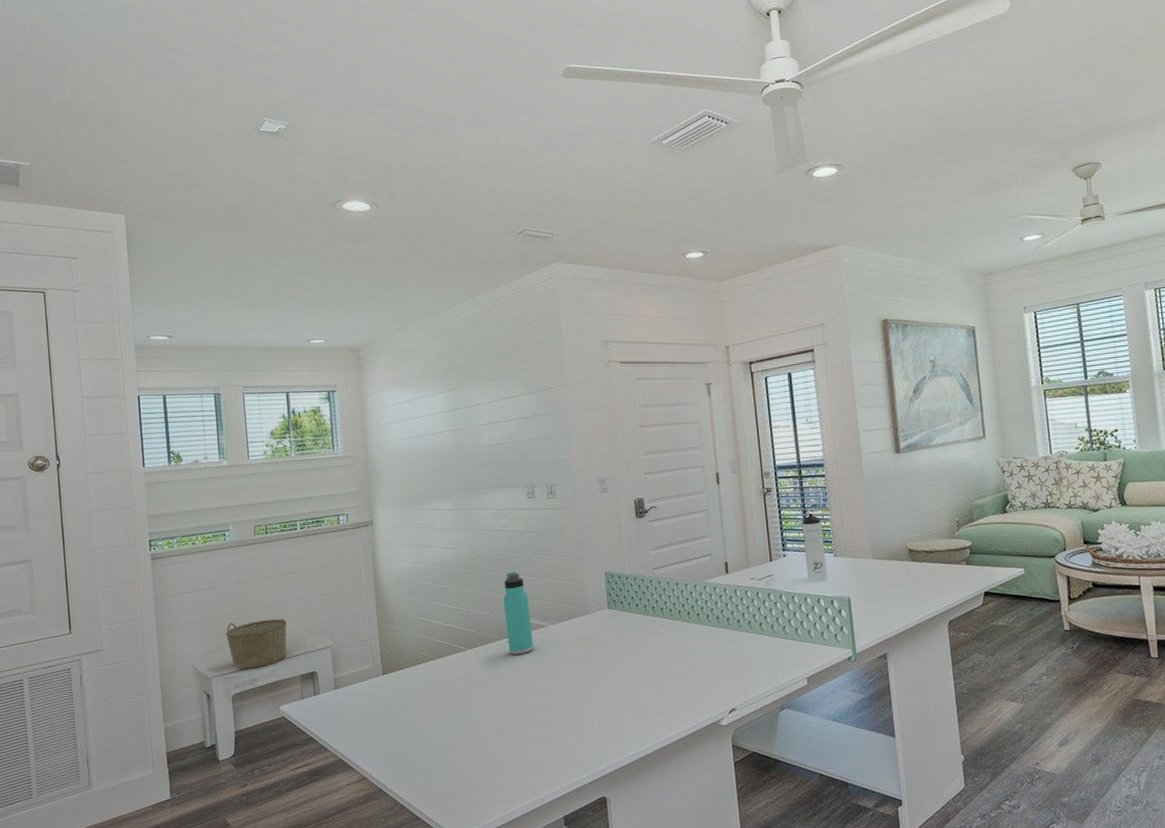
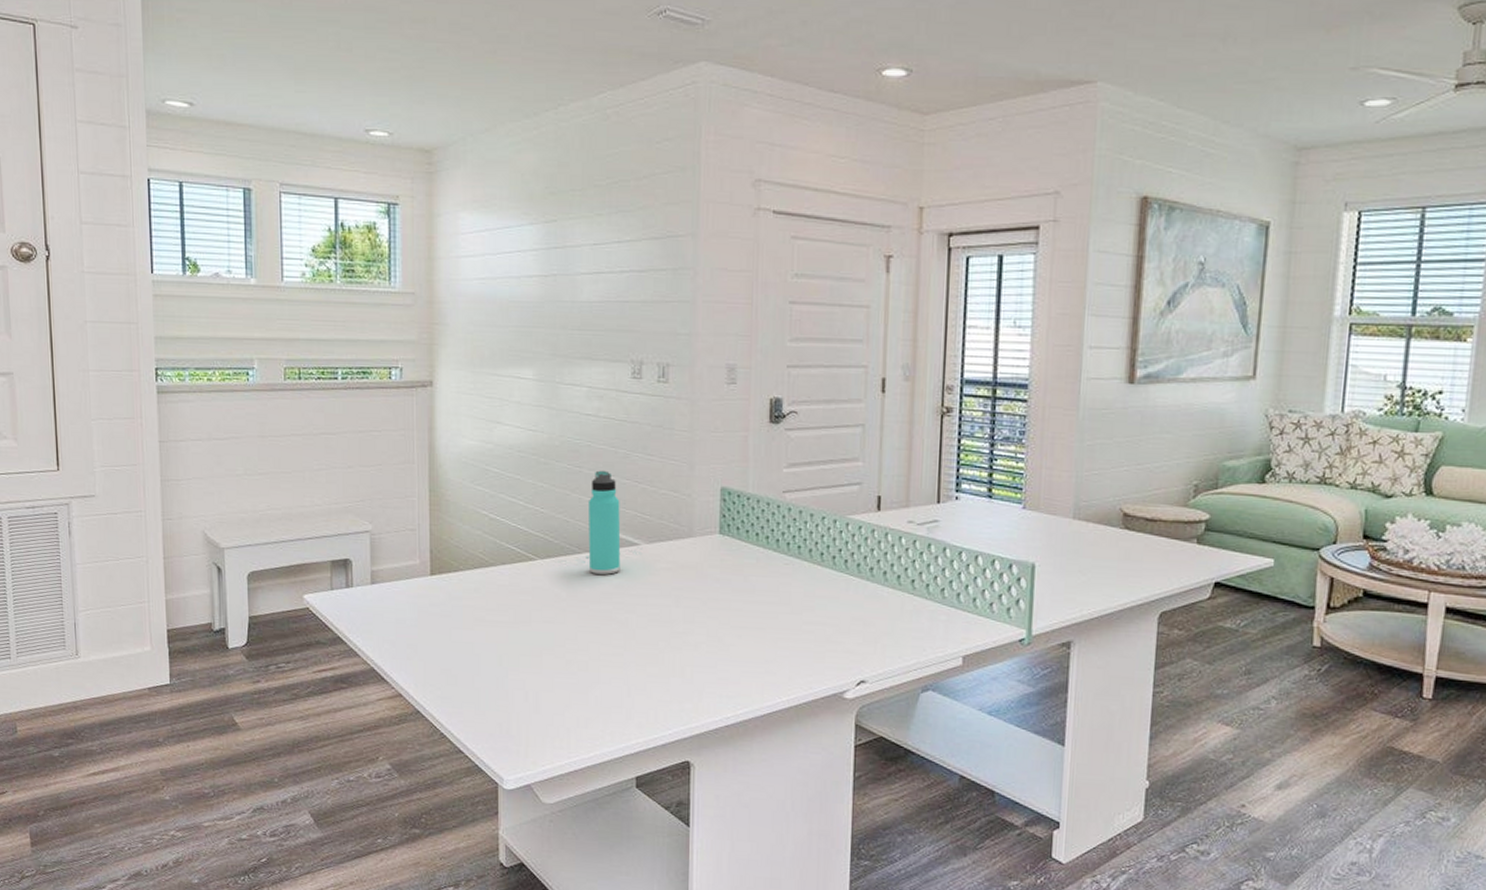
basket: present [226,618,287,670] -> none [243,484,319,545]
water bottle: present [802,512,827,583] -> none [982,447,1013,539]

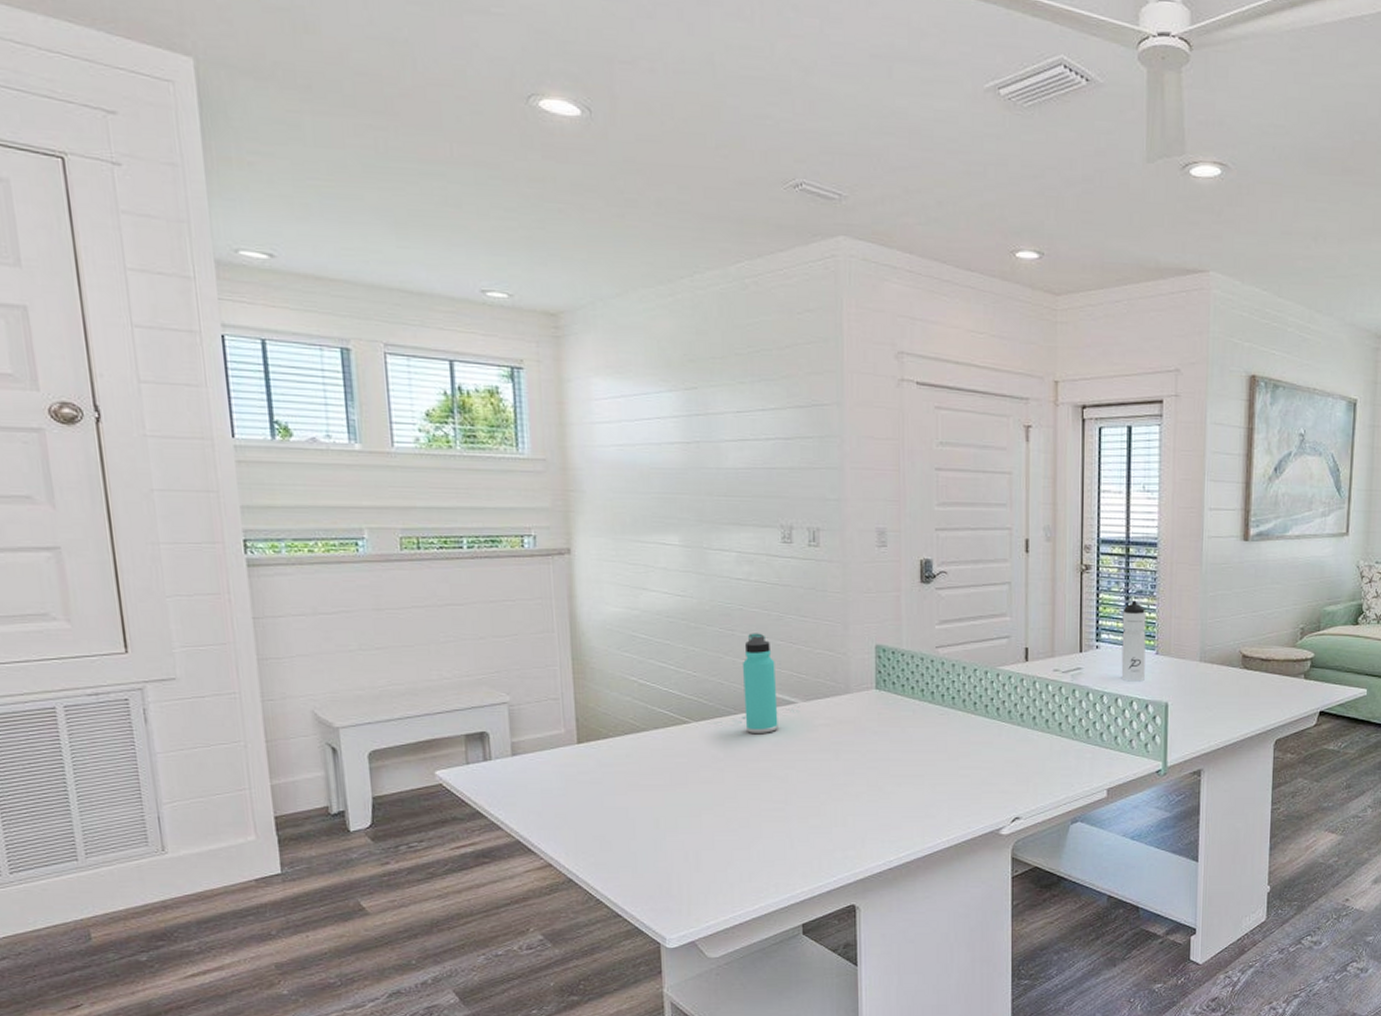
water bottle: none [982,447,1013,539] -> present [1121,600,1146,682]

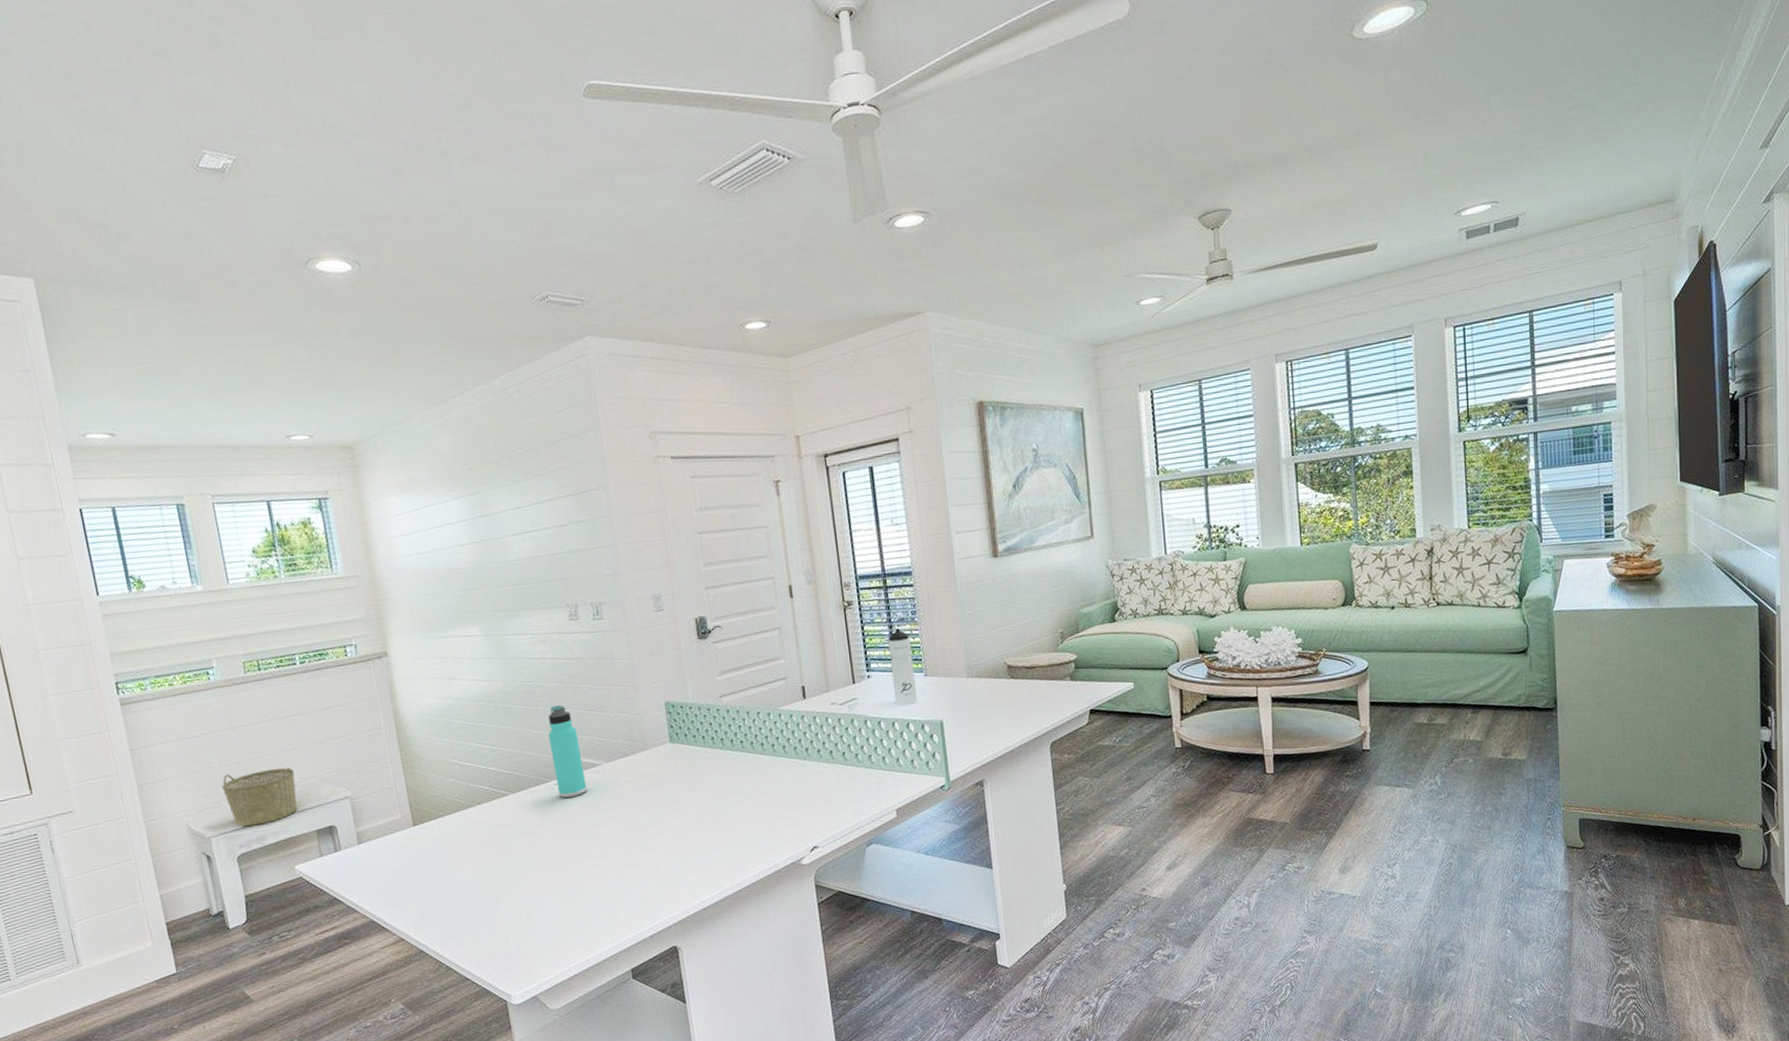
basket: none [359,660,447,721] -> present [222,767,298,827]

